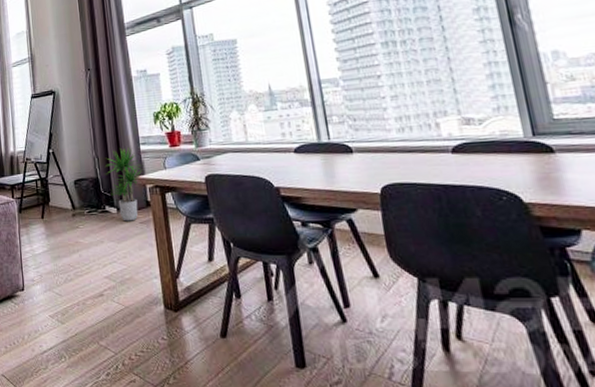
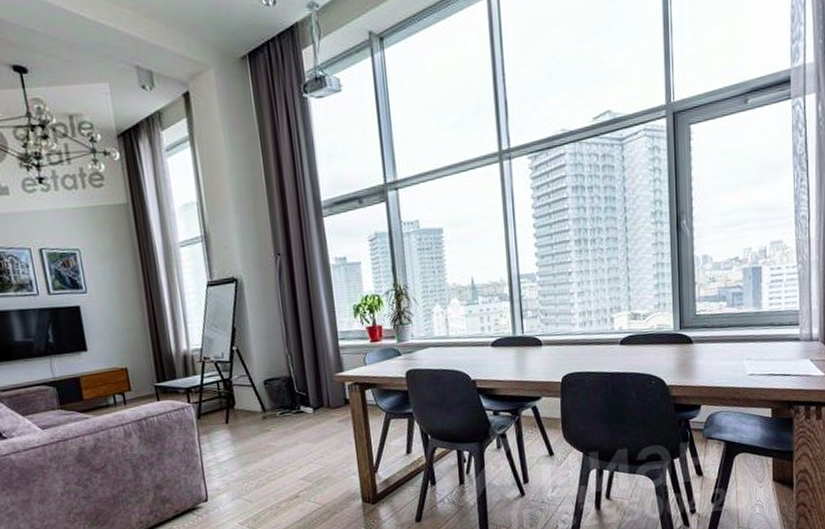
potted plant: present [104,147,144,222] -> none [298,343,342,421]

